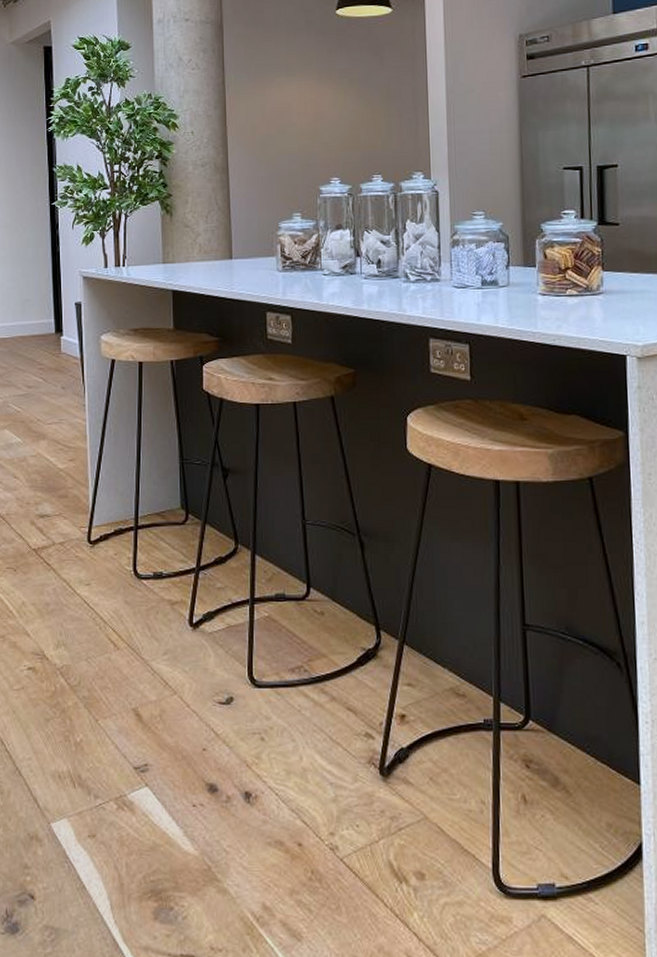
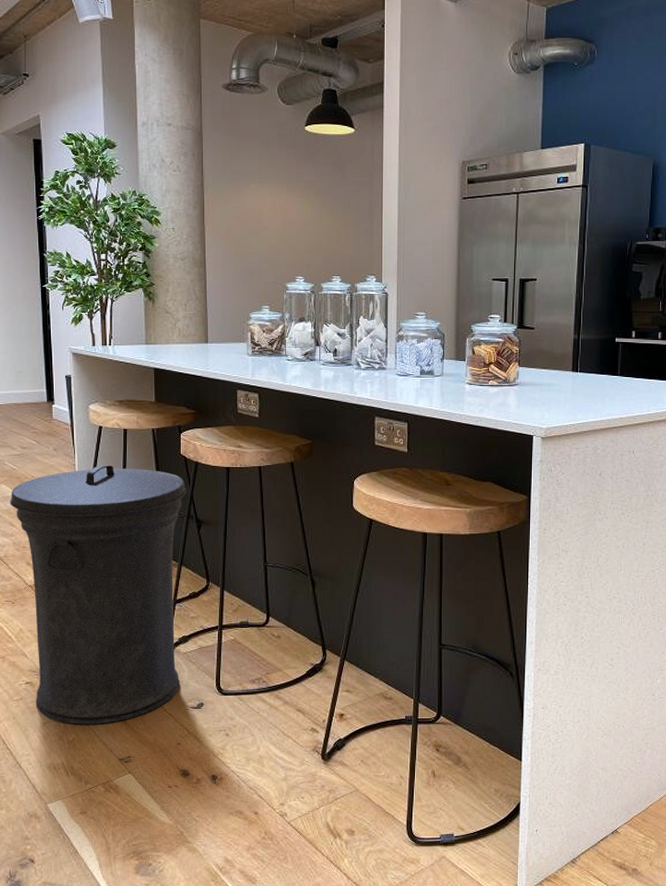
trash can: none [13,405,210,723] -> present [10,465,187,725]

